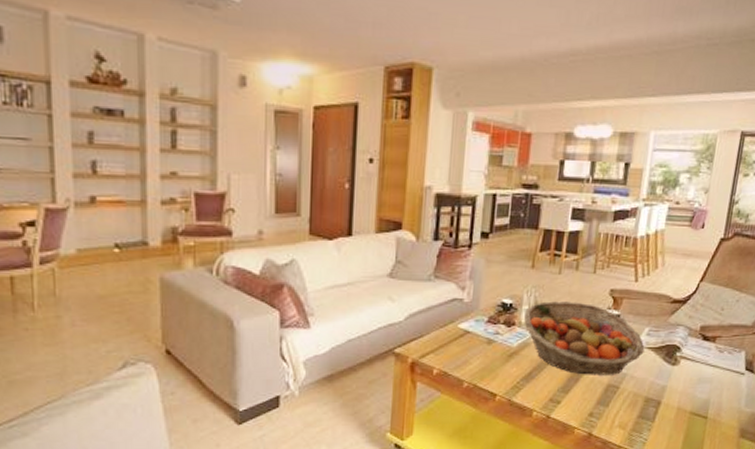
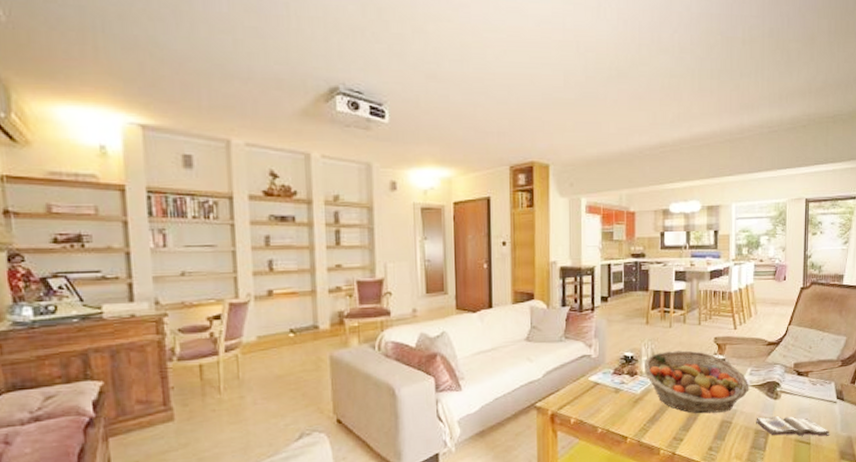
diary: none [647,383,732,411] -> present [756,416,830,436]

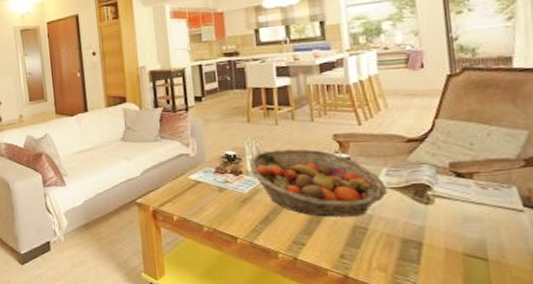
diary: present [756,416,830,436] -> none [401,224,519,252]

